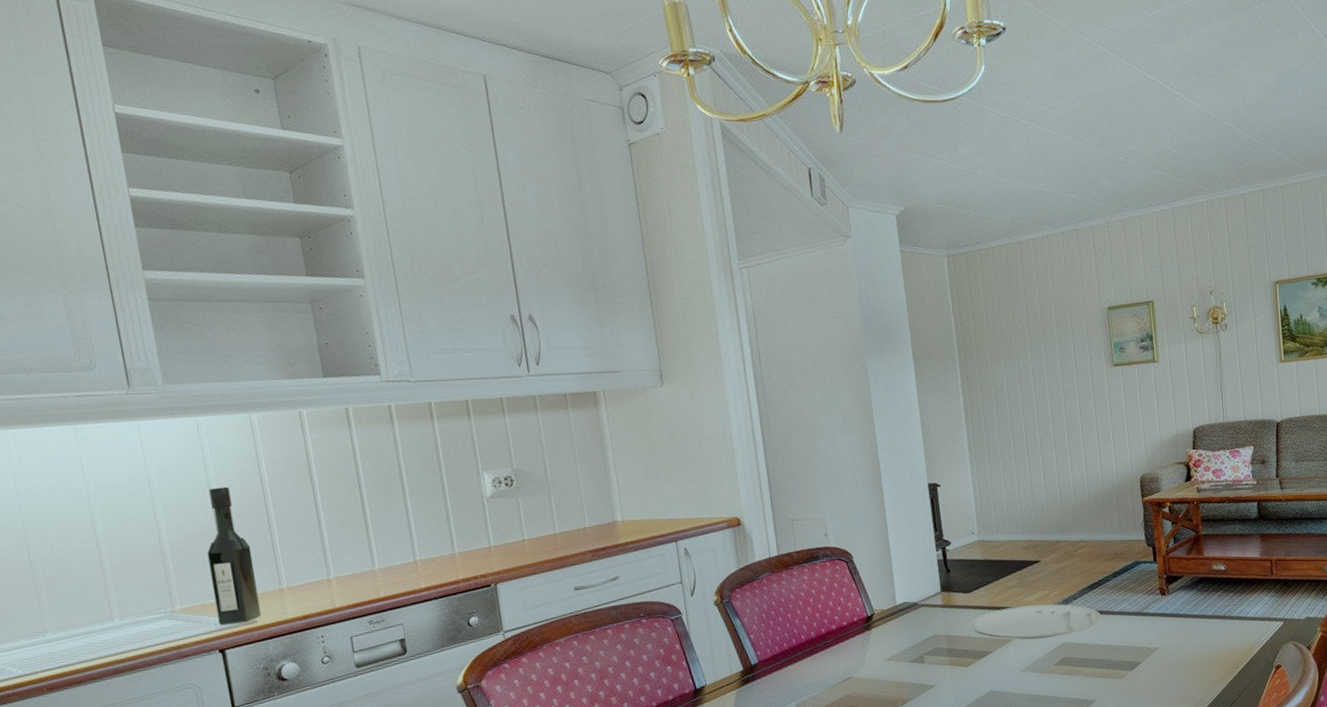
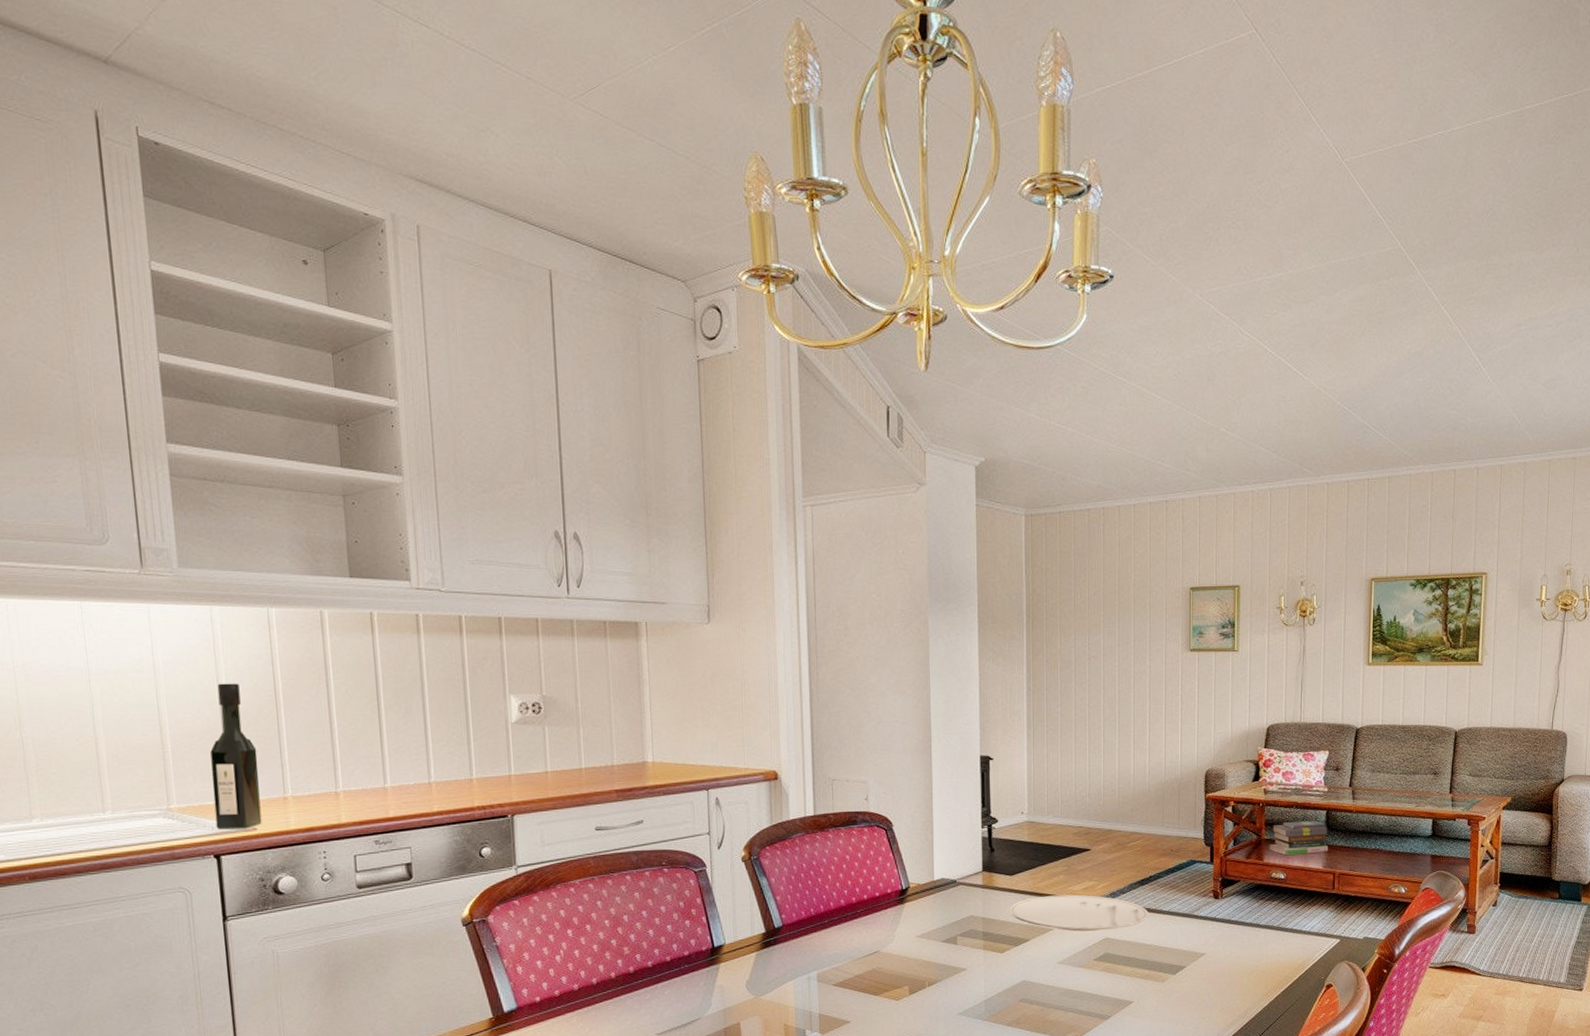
books: none [1207,512,1264,548] -> present [1269,820,1329,856]

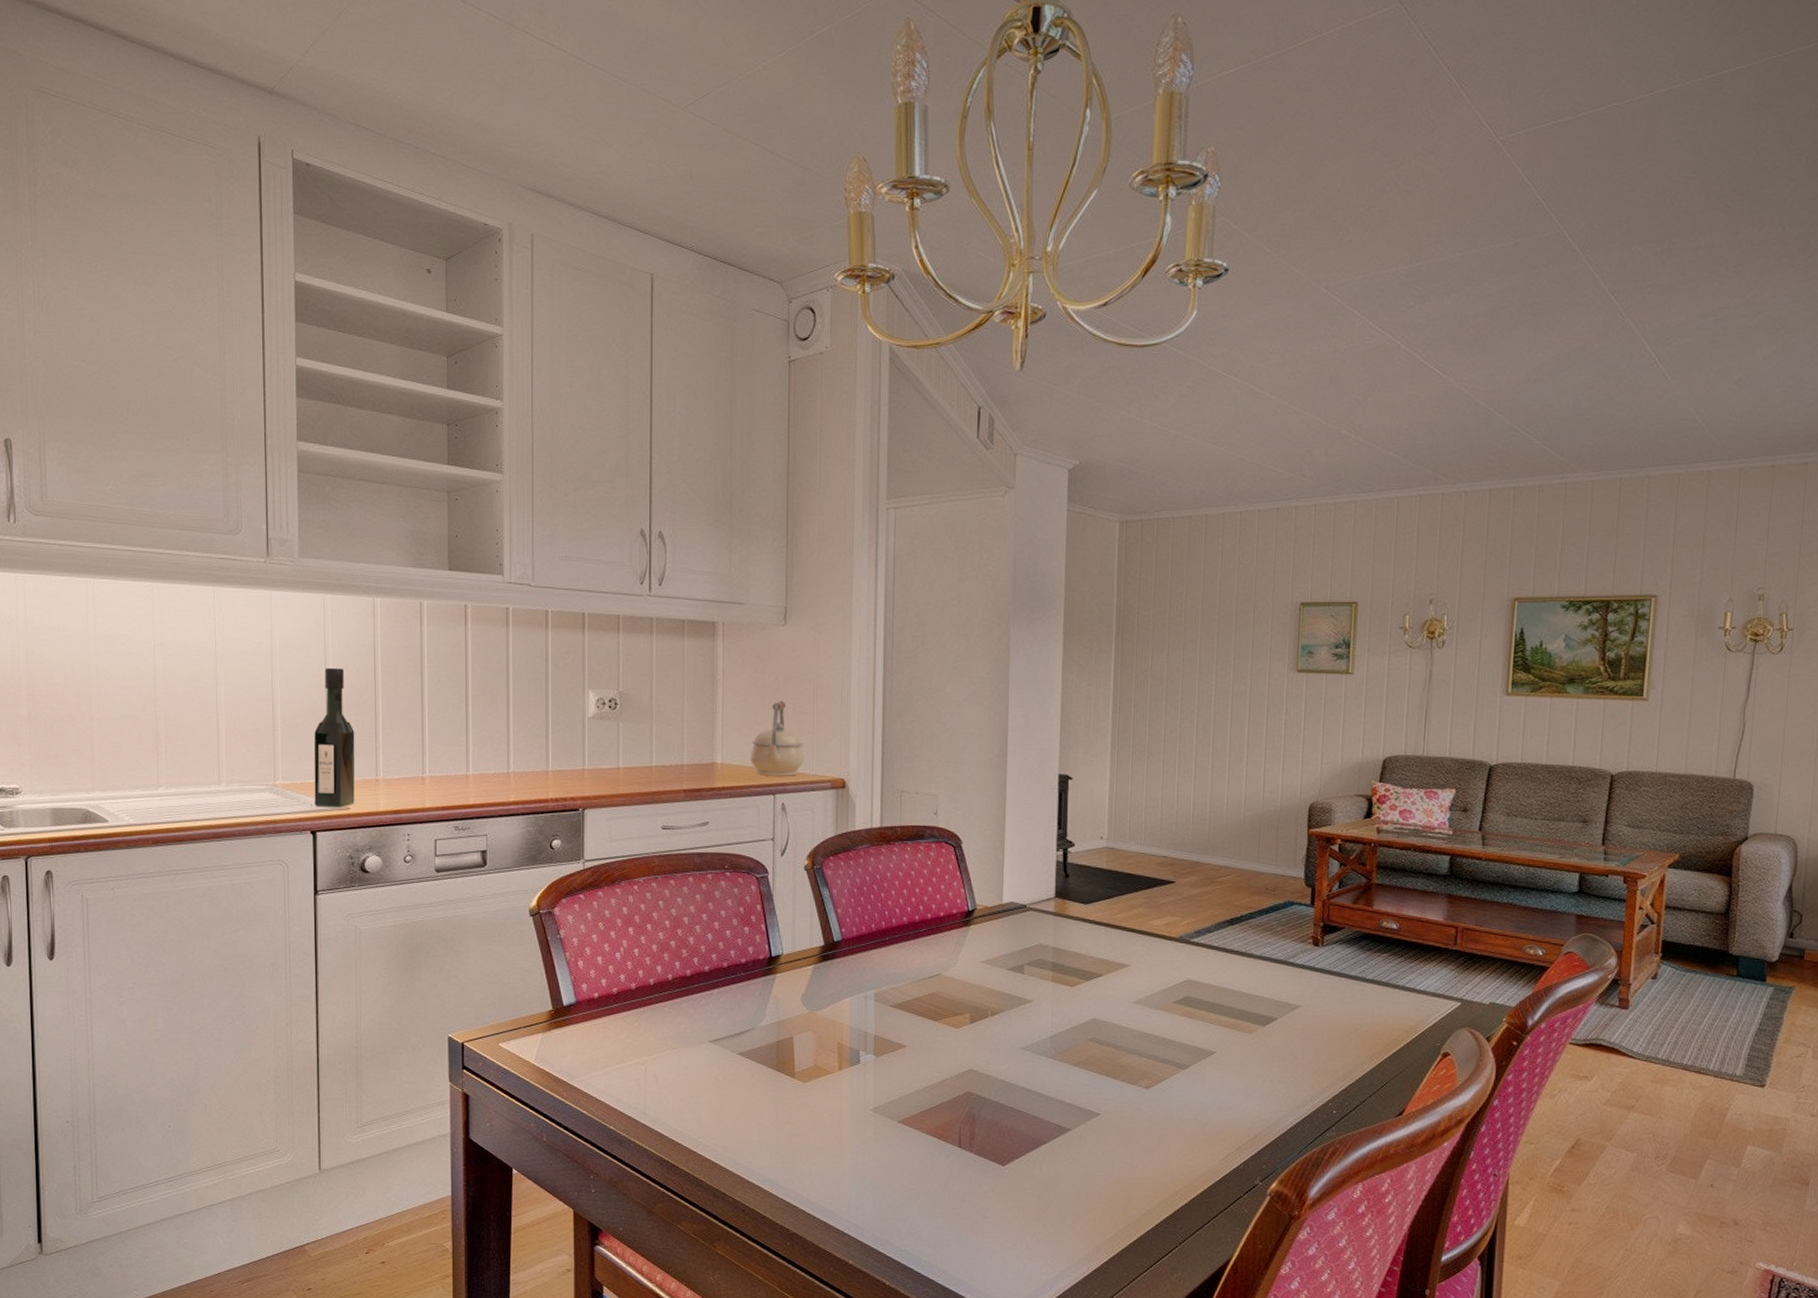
kettle: none [681,697,736,772] -> present [750,701,805,776]
plate: present [1010,894,1148,931] -> none [1083,928,1237,971]
books: present [1269,820,1329,856] -> none [1380,865,1452,904]

